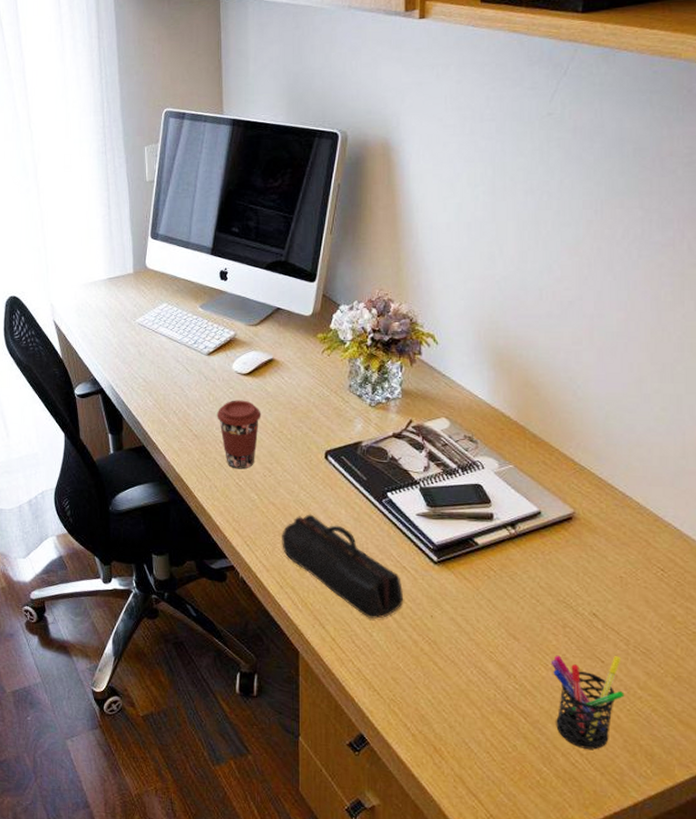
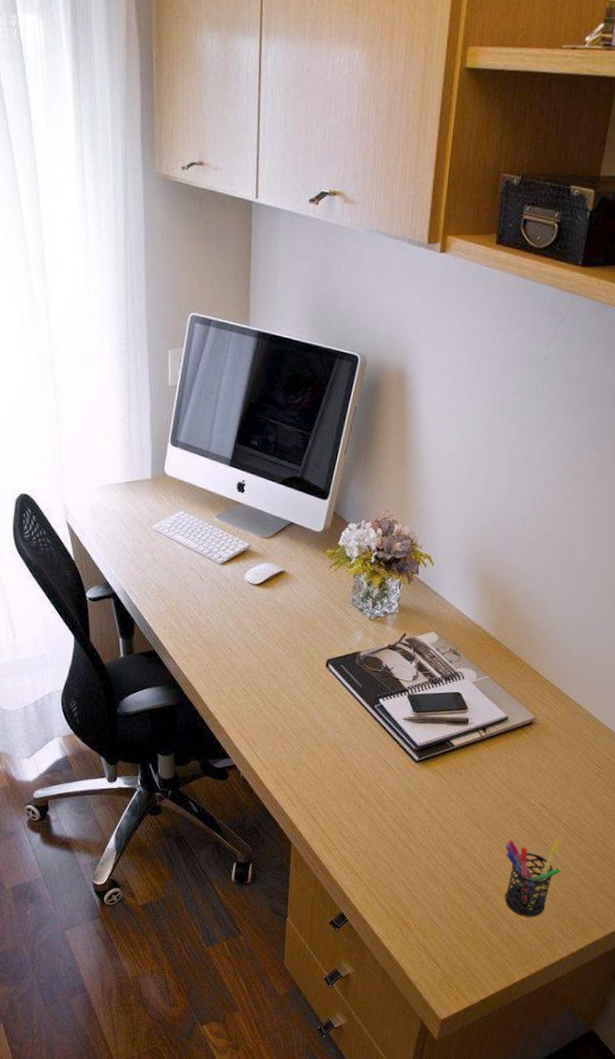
coffee cup: present [216,400,262,469] -> none [227,609,270,675]
pencil case: present [282,514,404,619] -> none [281,718,387,812]

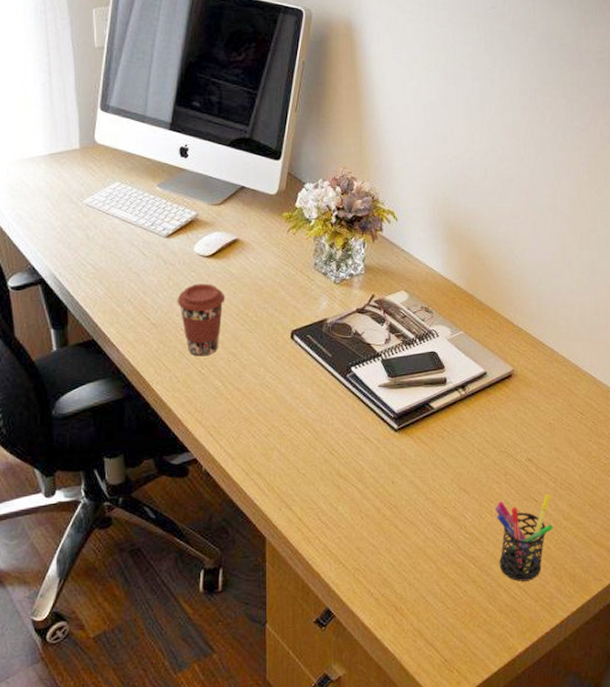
coffee cup: none [227,609,270,675] -> present [177,283,226,357]

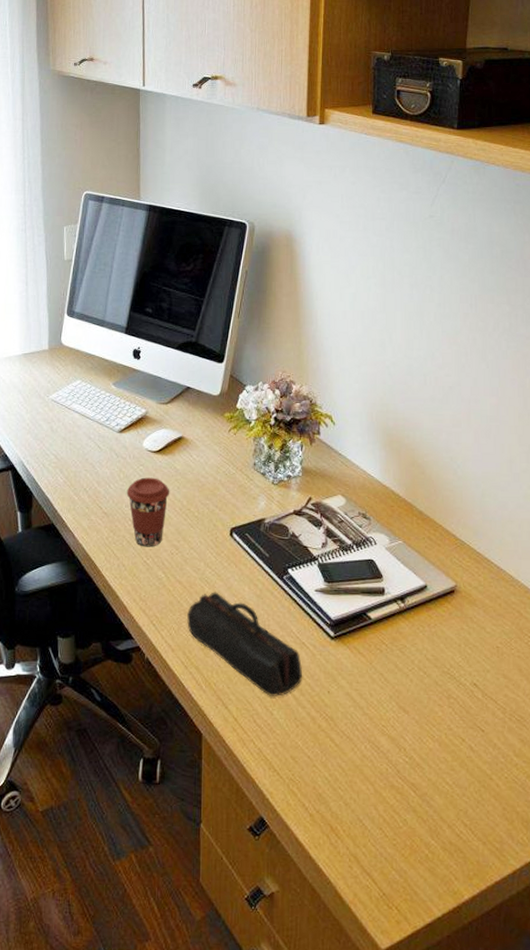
pencil case: none [247,396,367,493] -> present [187,592,303,696]
pen holder: present [495,494,553,582] -> none [437,725,503,819]

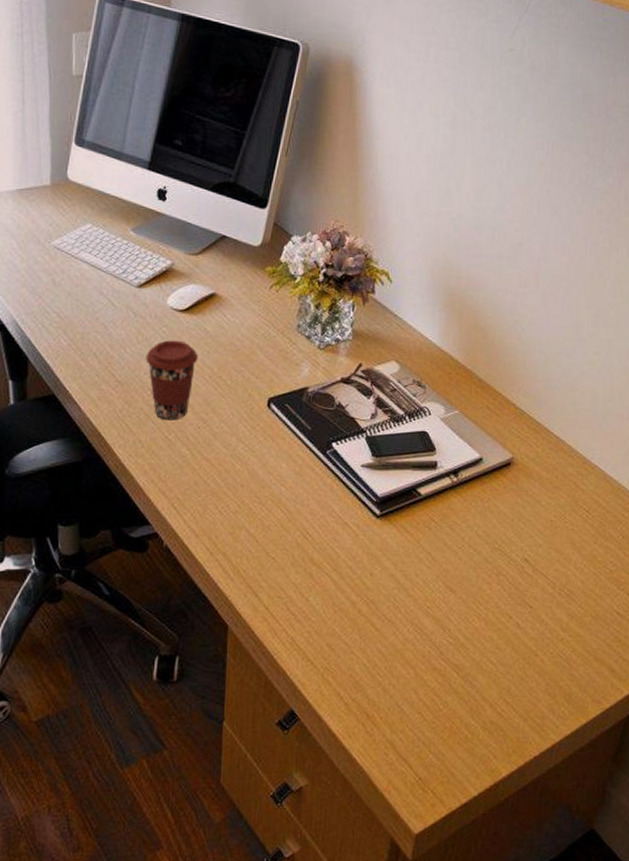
pencil case: present [187,592,303,696] -> none [214,469,344,581]

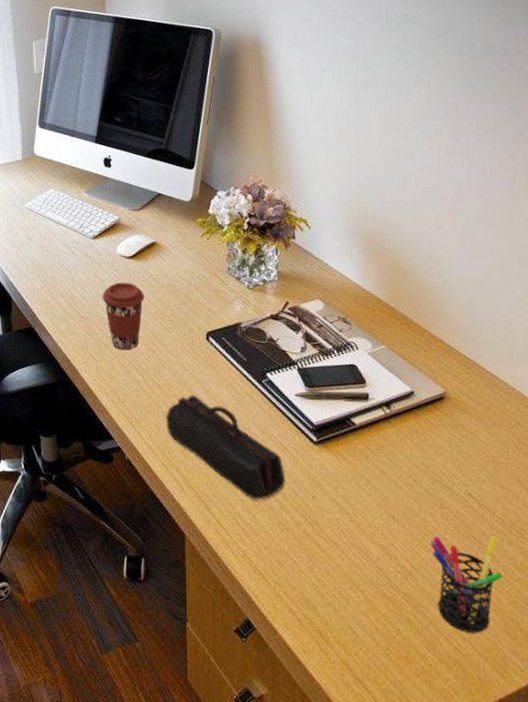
pencil case: none [214,469,344,581] -> present [166,395,286,500]
pen holder: none [484,600,549,697] -> present [430,536,503,633]

